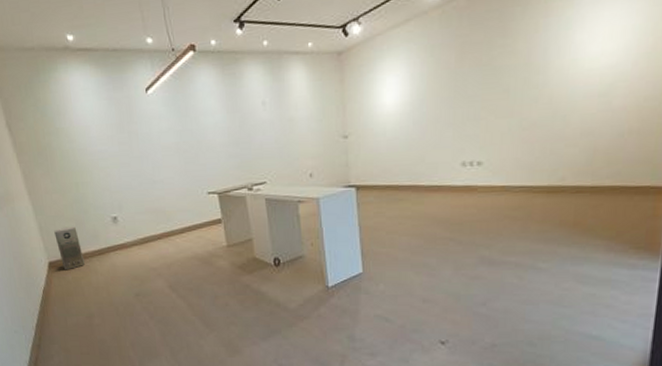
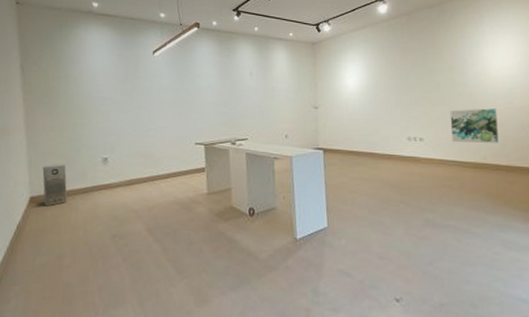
wall art: none [519,113,587,164] -> present [450,108,500,143]

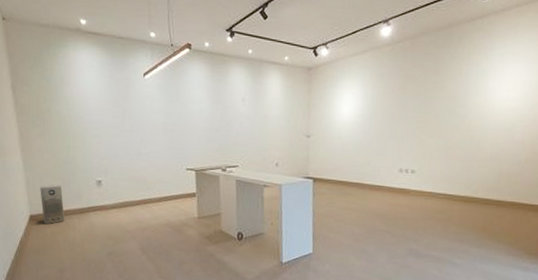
wall art: present [450,108,500,143] -> none [444,141,495,178]

